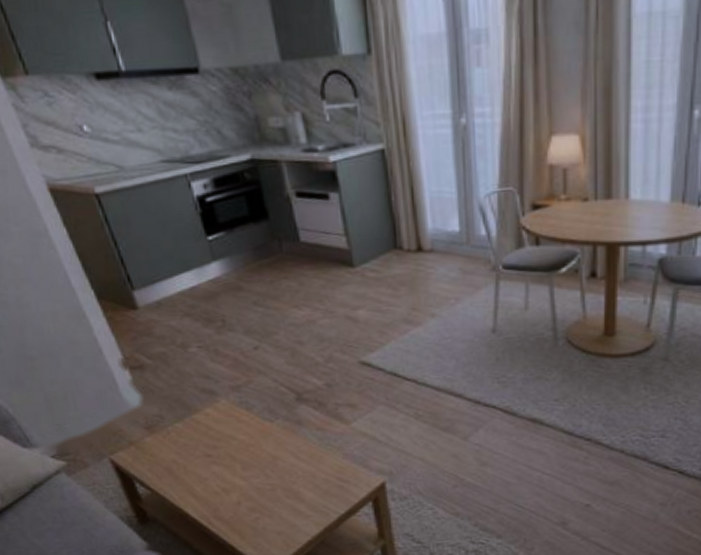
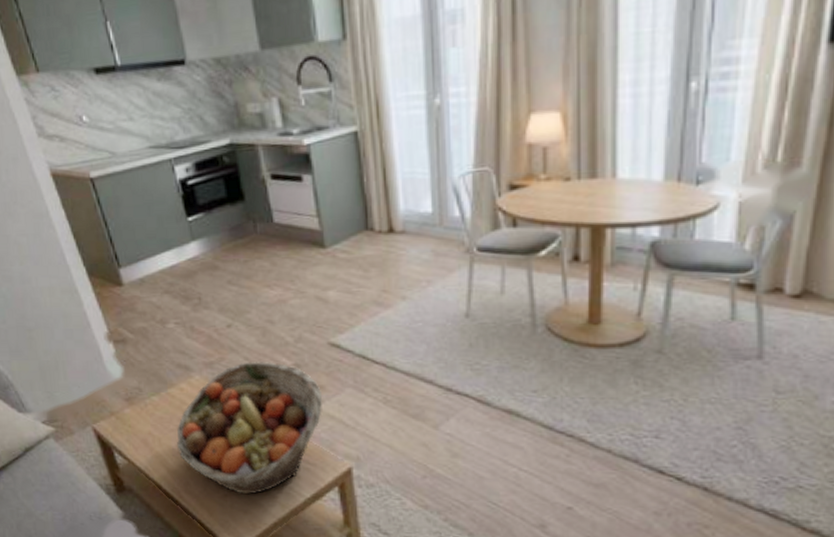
fruit basket: none [203,383,355,516] -> present [176,362,323,495]

